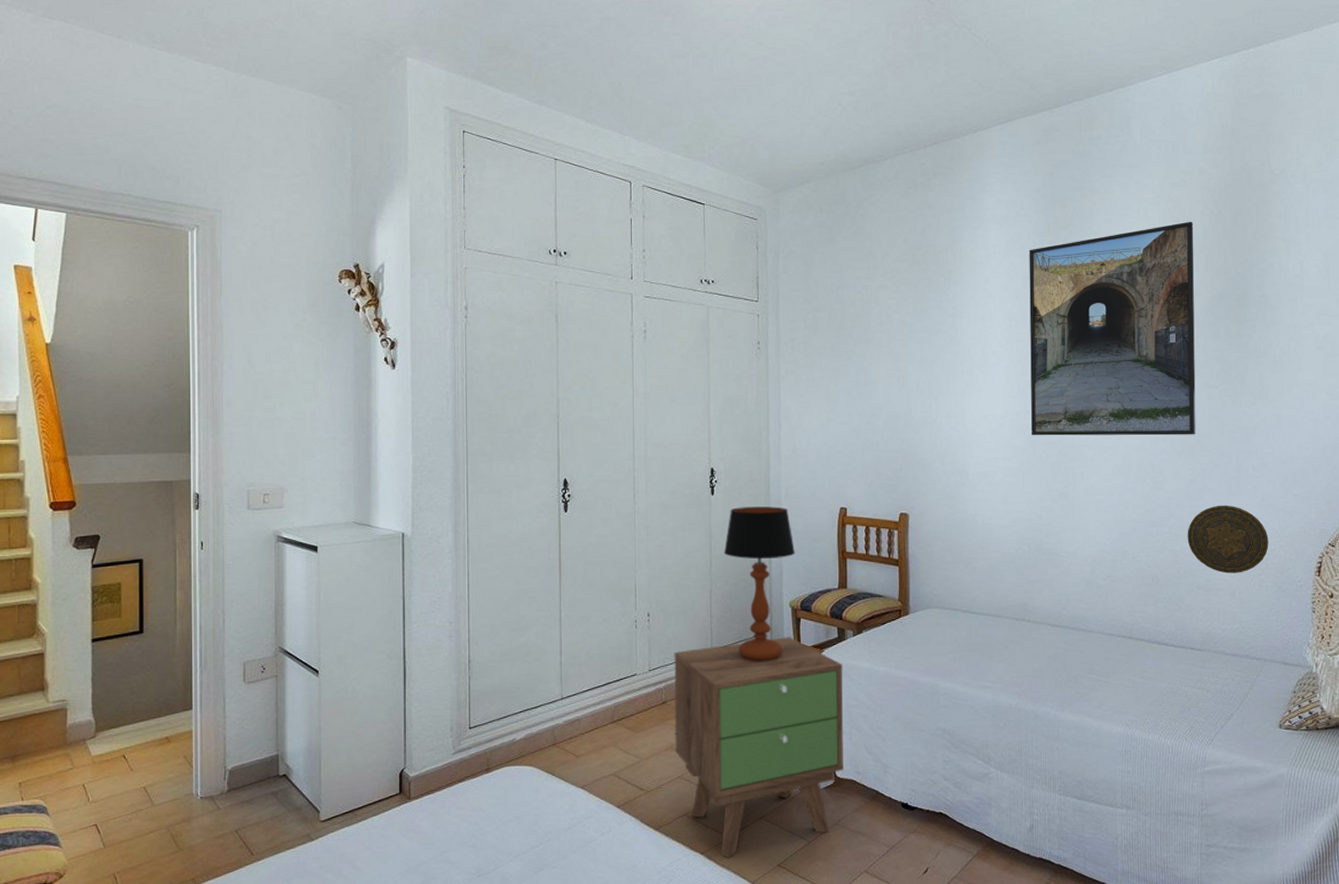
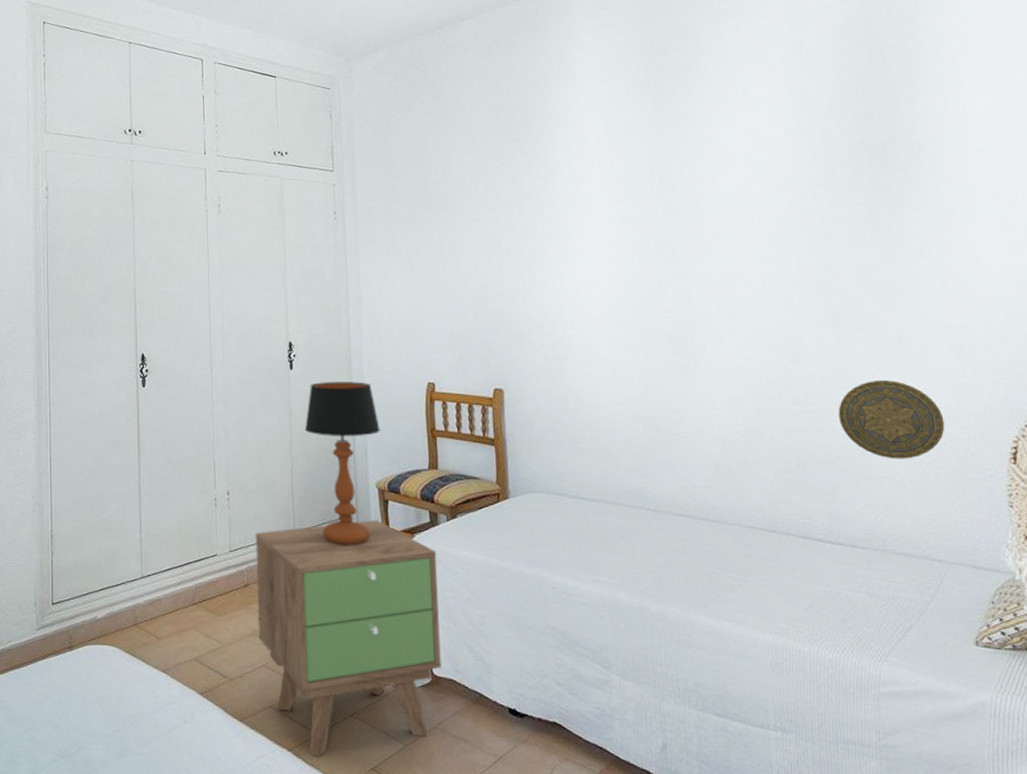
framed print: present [1029,221,1196,436] -> none [627,63,842,304]

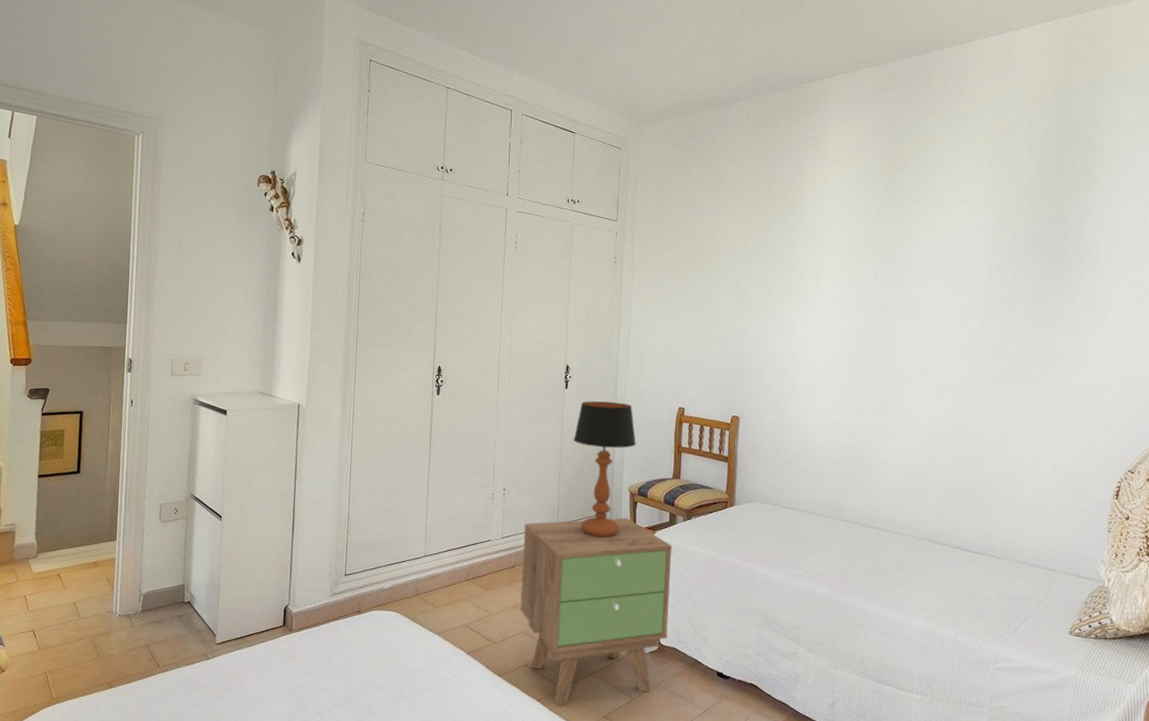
decorative plate: present [838,379,945,459] -> none [994,428,1071,491]

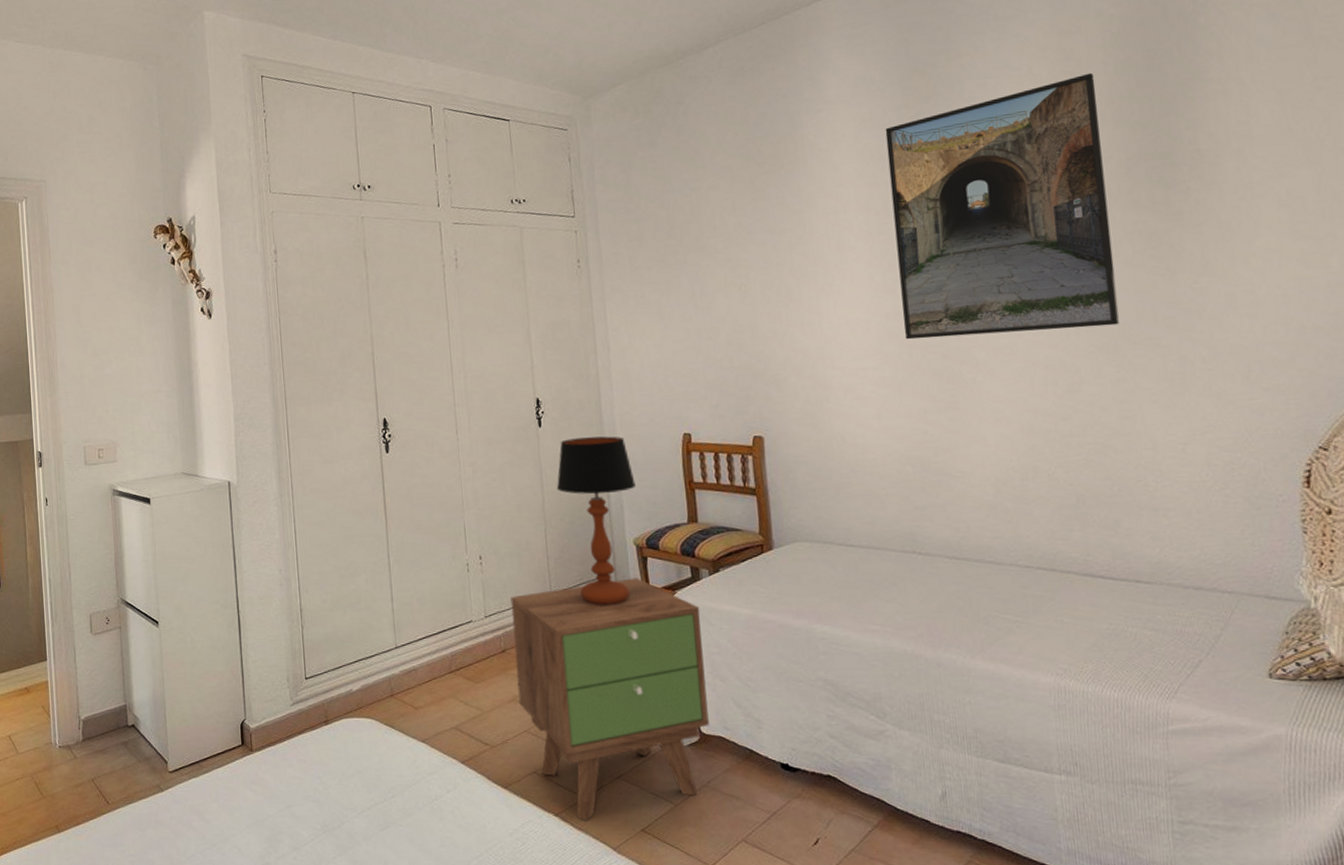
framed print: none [856,168,1020,363] -> present [885,73,1120,340]

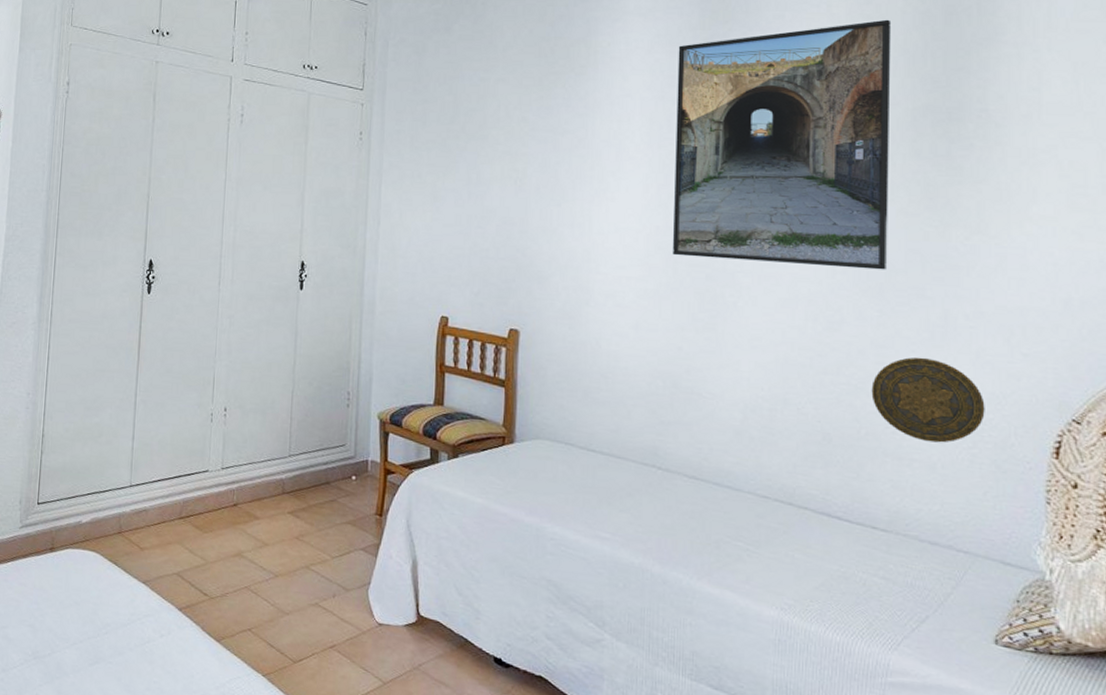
nightstand: present [510,578,709,821] -> none [243,451,434,686]
table lamp: present [556,436,636,605] -> none [309,305,387,475]
decorative plate: none [1118,406,1233,489] -> present [871,357,985,443]

